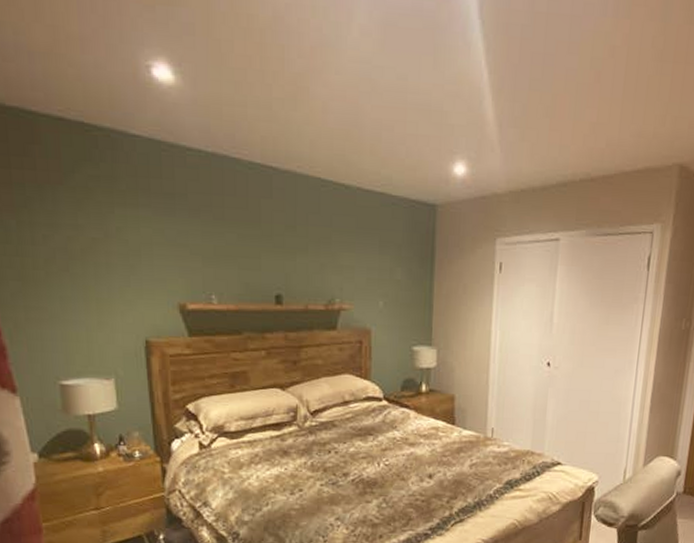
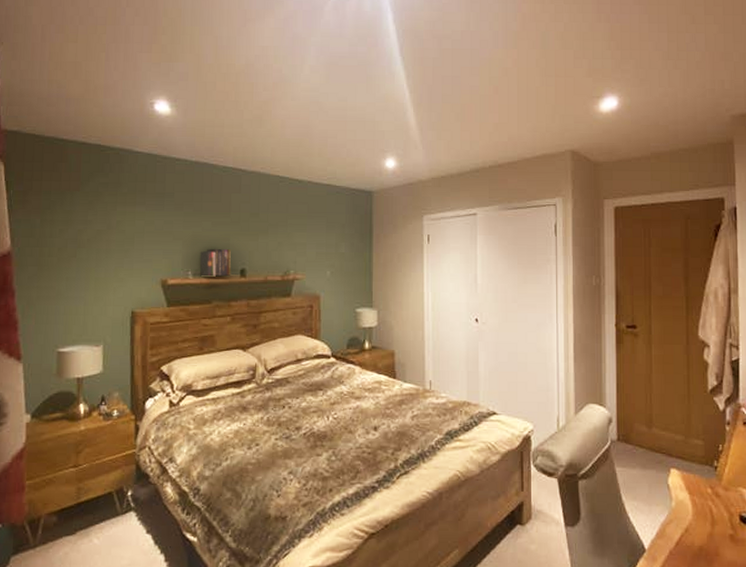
books: none [224,267,264,303] -> present [200,248,232,277]

